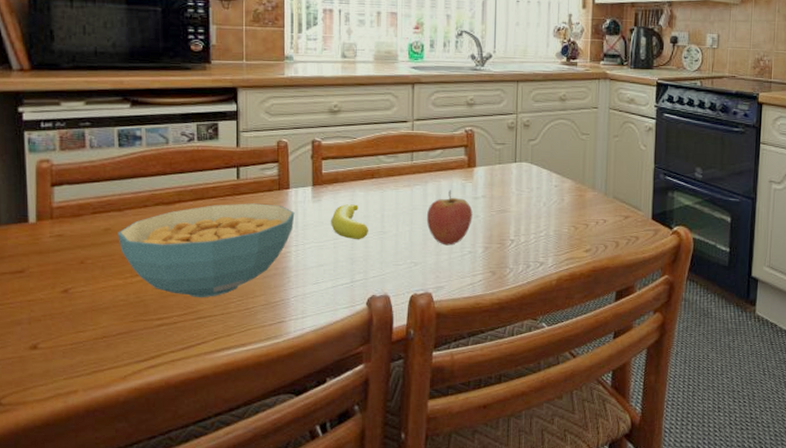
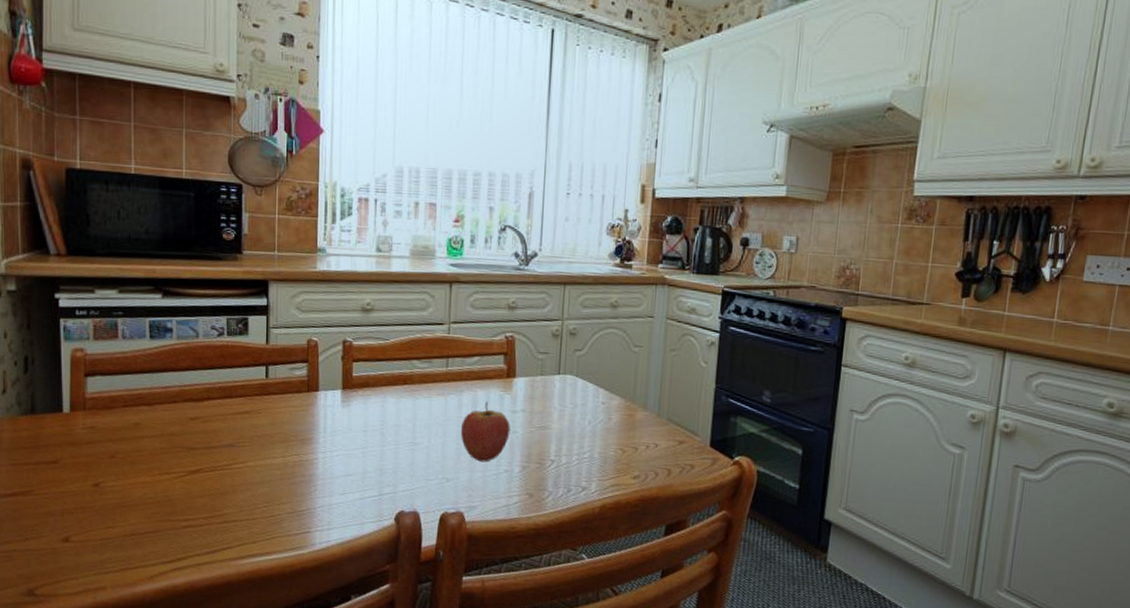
cereal bowl: present [118,203,295,298] -> none [147,404,323,502]
banana: present [331,204,368,240] -> none [360,411,399,451]

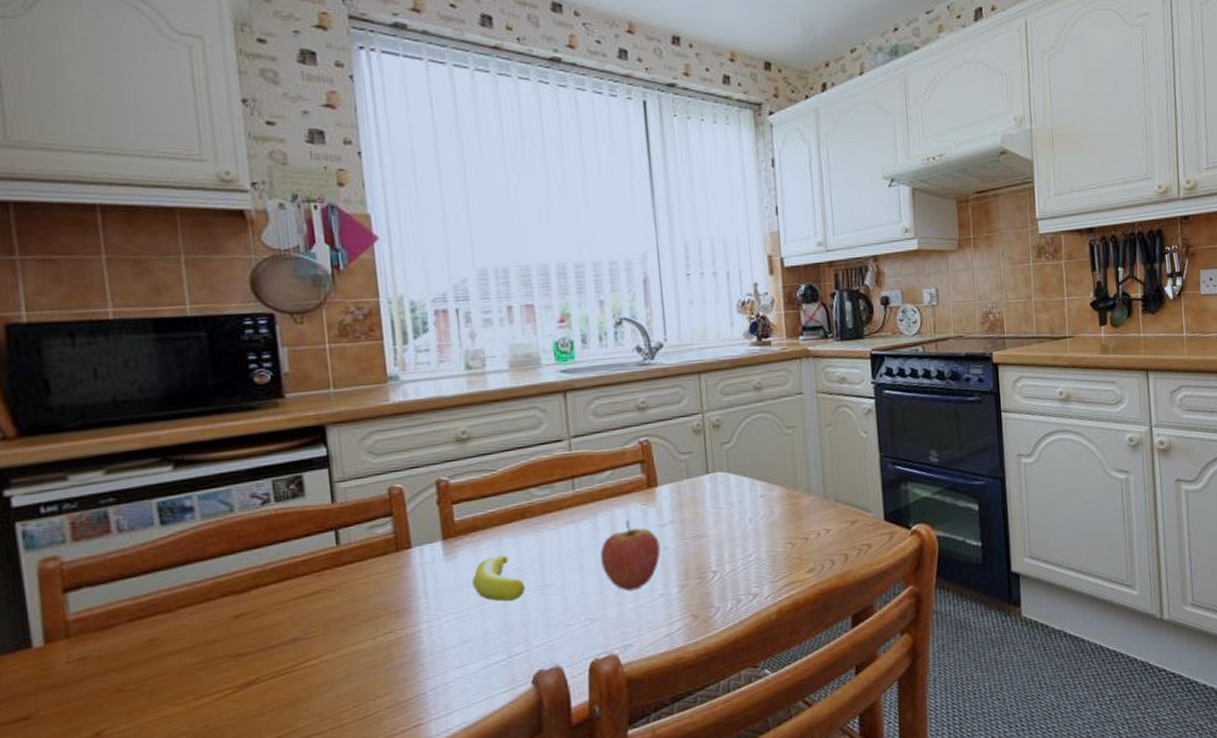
banana: none [360,411,399,451] -> present [472,555,525,602]

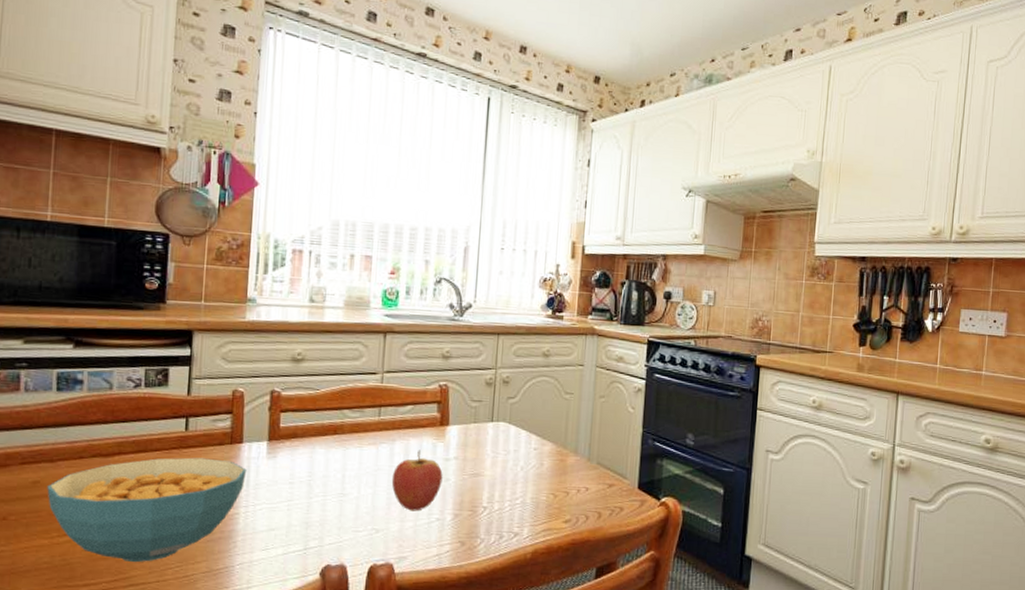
cereal bowl: none [169,571,423,713] -> present [47,457,247,563]
banana: present [472,555,525,602] -> none [286,462,327,503]

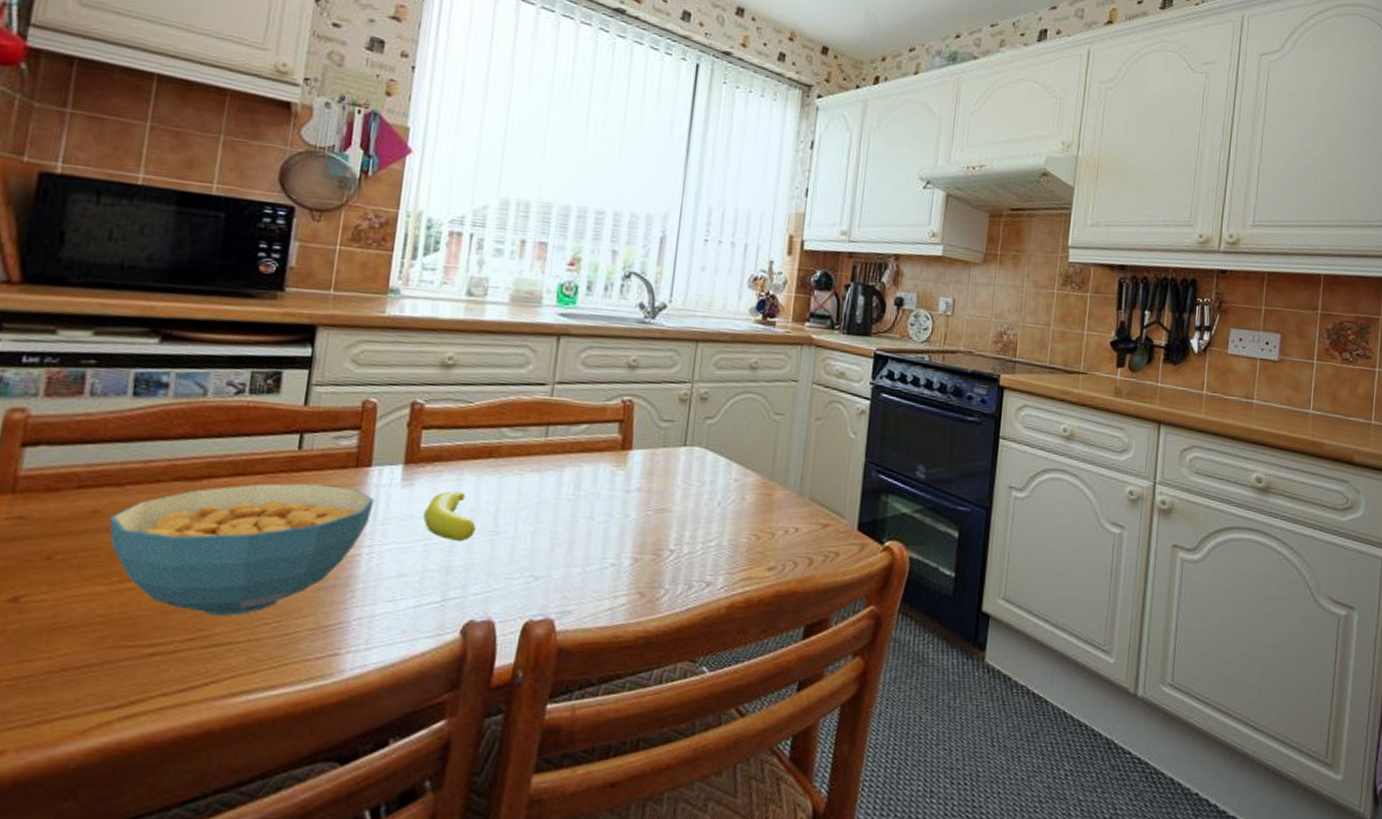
banana: none [286,462,327,503] -> present [424,491,476,542]
fruit: present [391,450,443,512] -> none [557,478,622,555]

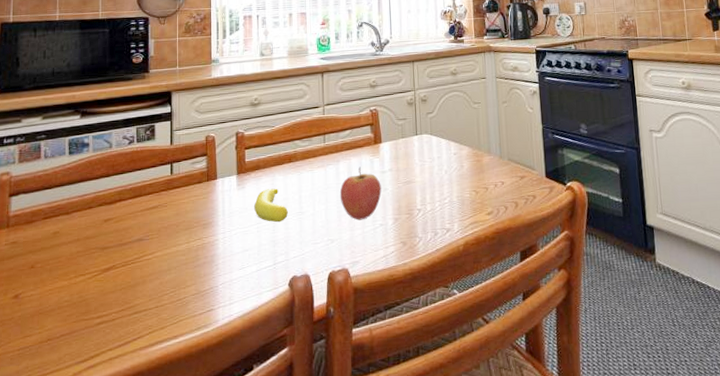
cereal bowl: present [109,483,375,617] -> none [65,195,222,293]
fruit: none [557,478,622,555] -> present [339,166,382,220]

